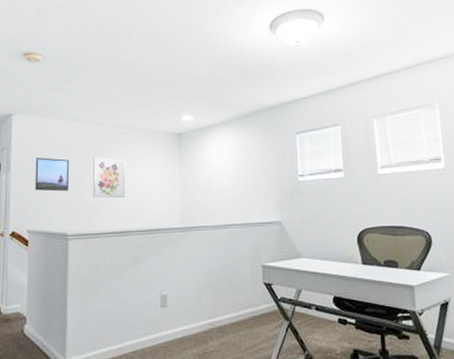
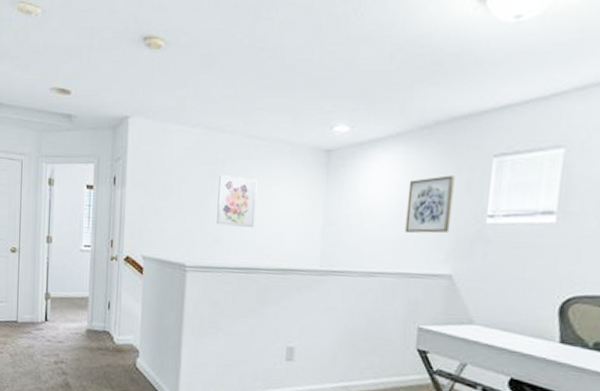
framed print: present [35,157,69,192] -> none [151,171,191,215]
wall art: none [241,148,275,192] -> present [404,175,455,234]

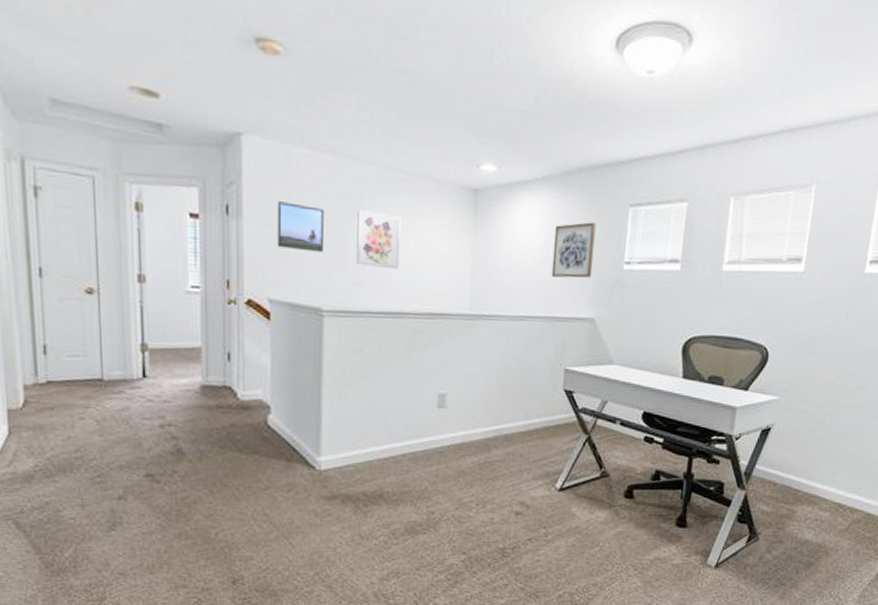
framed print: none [151,171,191,215] -> present [277,201,324,253]

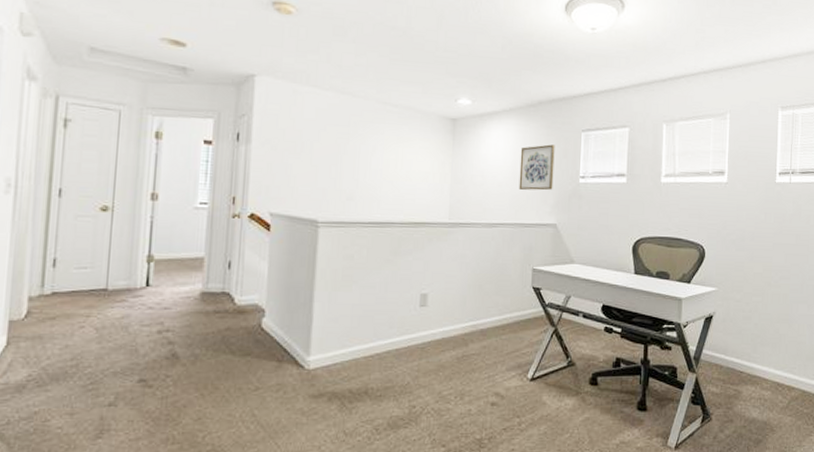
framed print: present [277,201,324,253] -> none [280,130,323,172]
wall art: present [356,210,401,270] -> none [350,136,390,186]

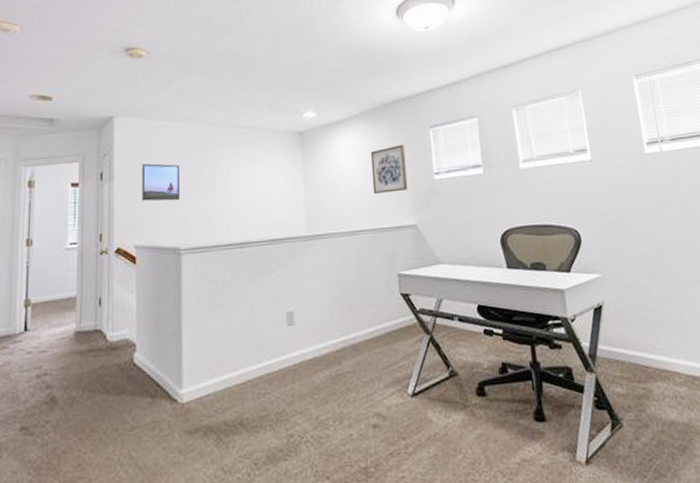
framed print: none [280,130,323,172] -> present [141,163,179,201]

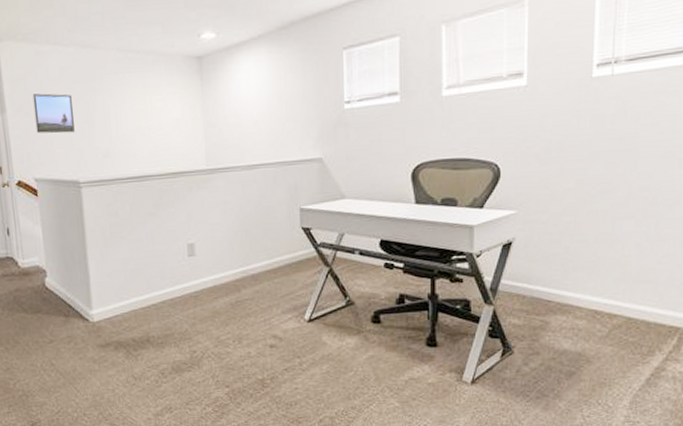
wall art: present [370,144,408,194] -> none [275,69,315,125]

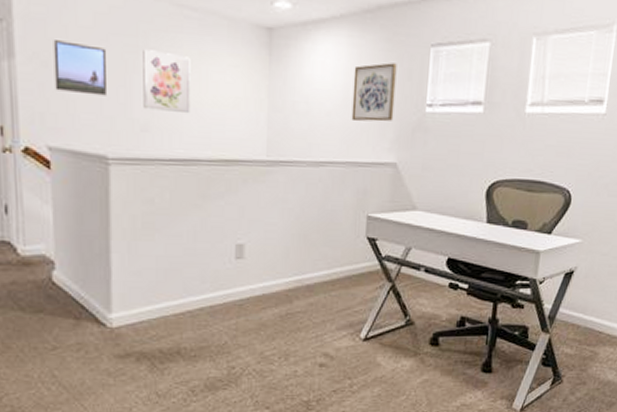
wall art: none [99,90,141,139] -> present [143,49,191,114]
wall art: none [275,69,315,125] -> present [351,63,397,122]

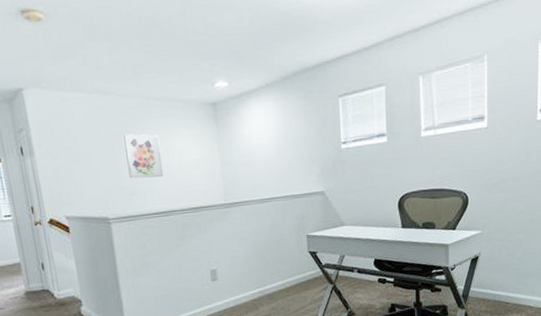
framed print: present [53,40,106,96] -> none [59,137,102,175]
wall art: present [351,63,397,122] -> none [281,114,317,163]

